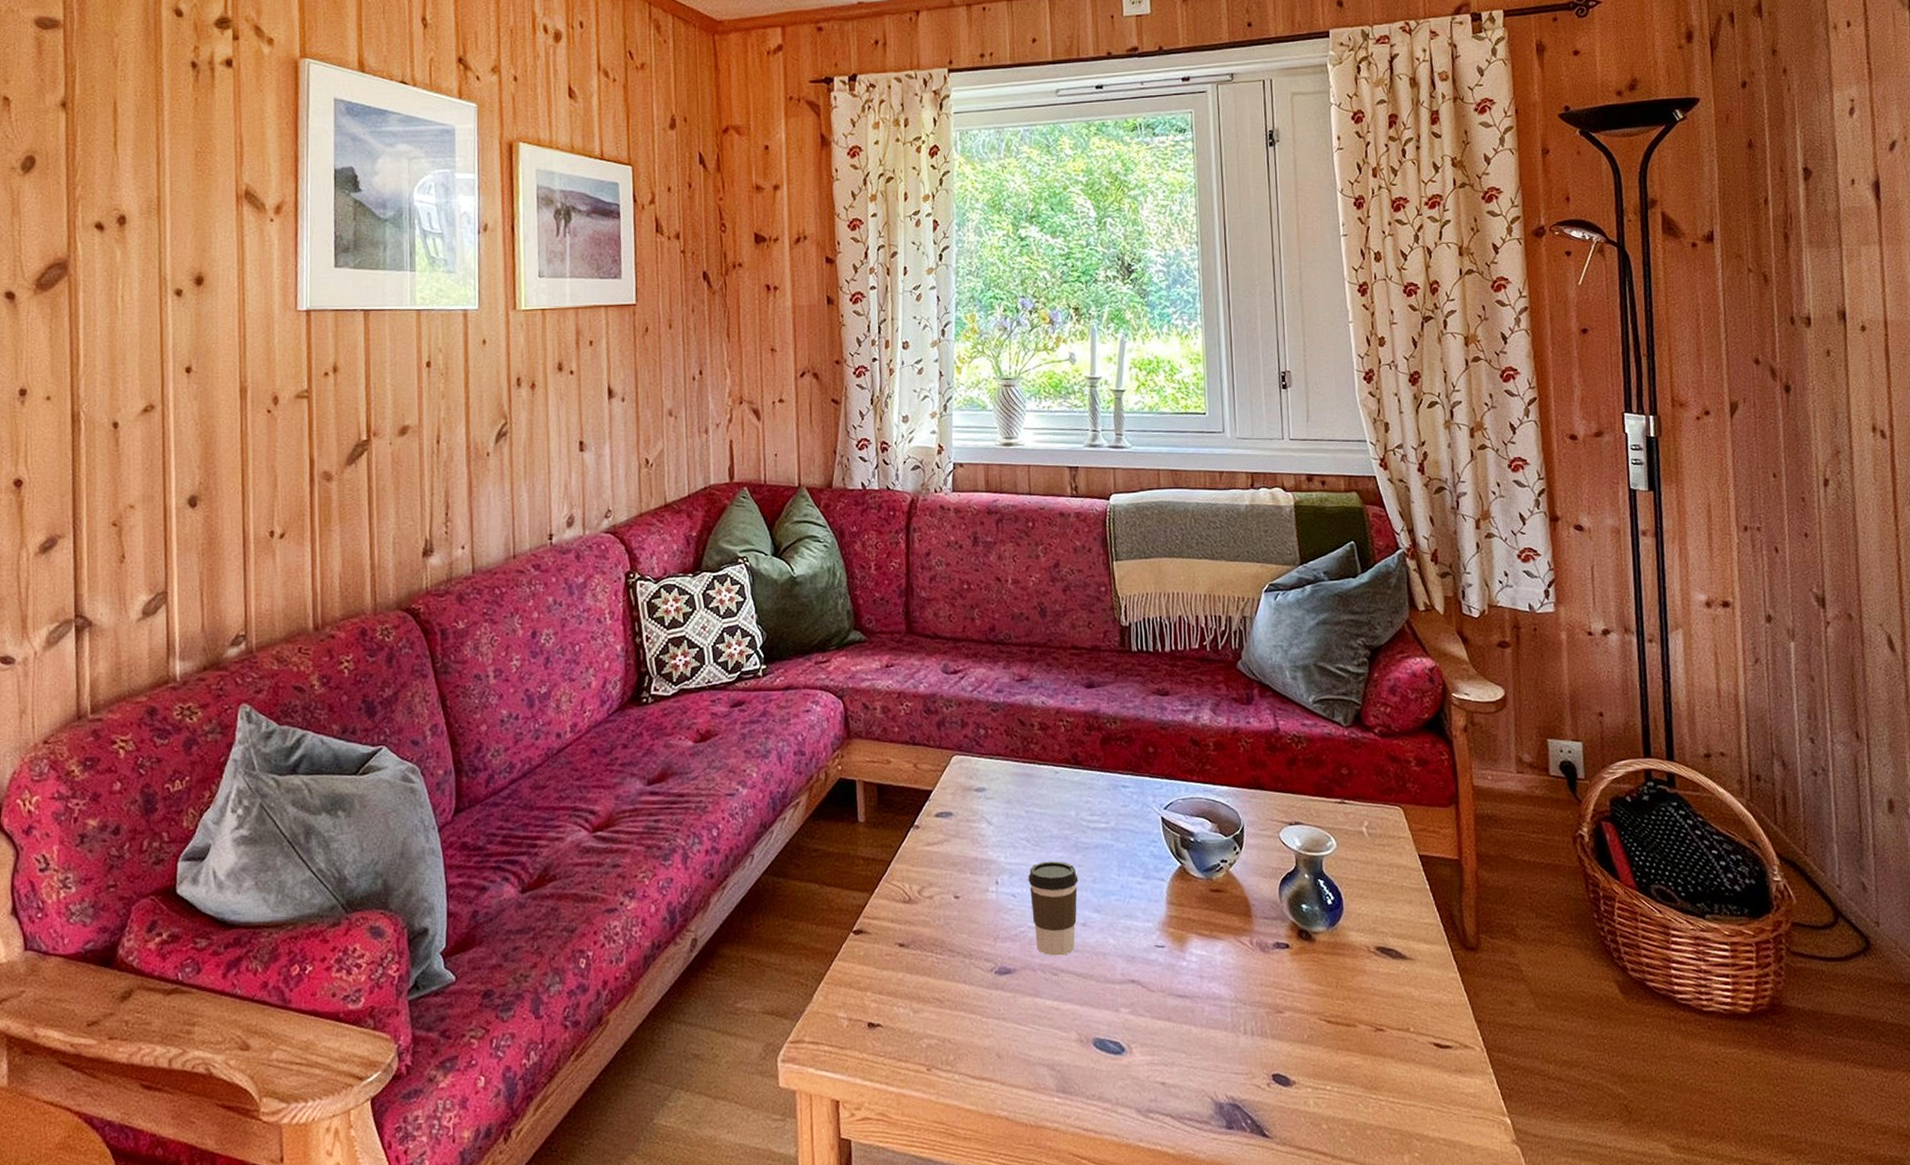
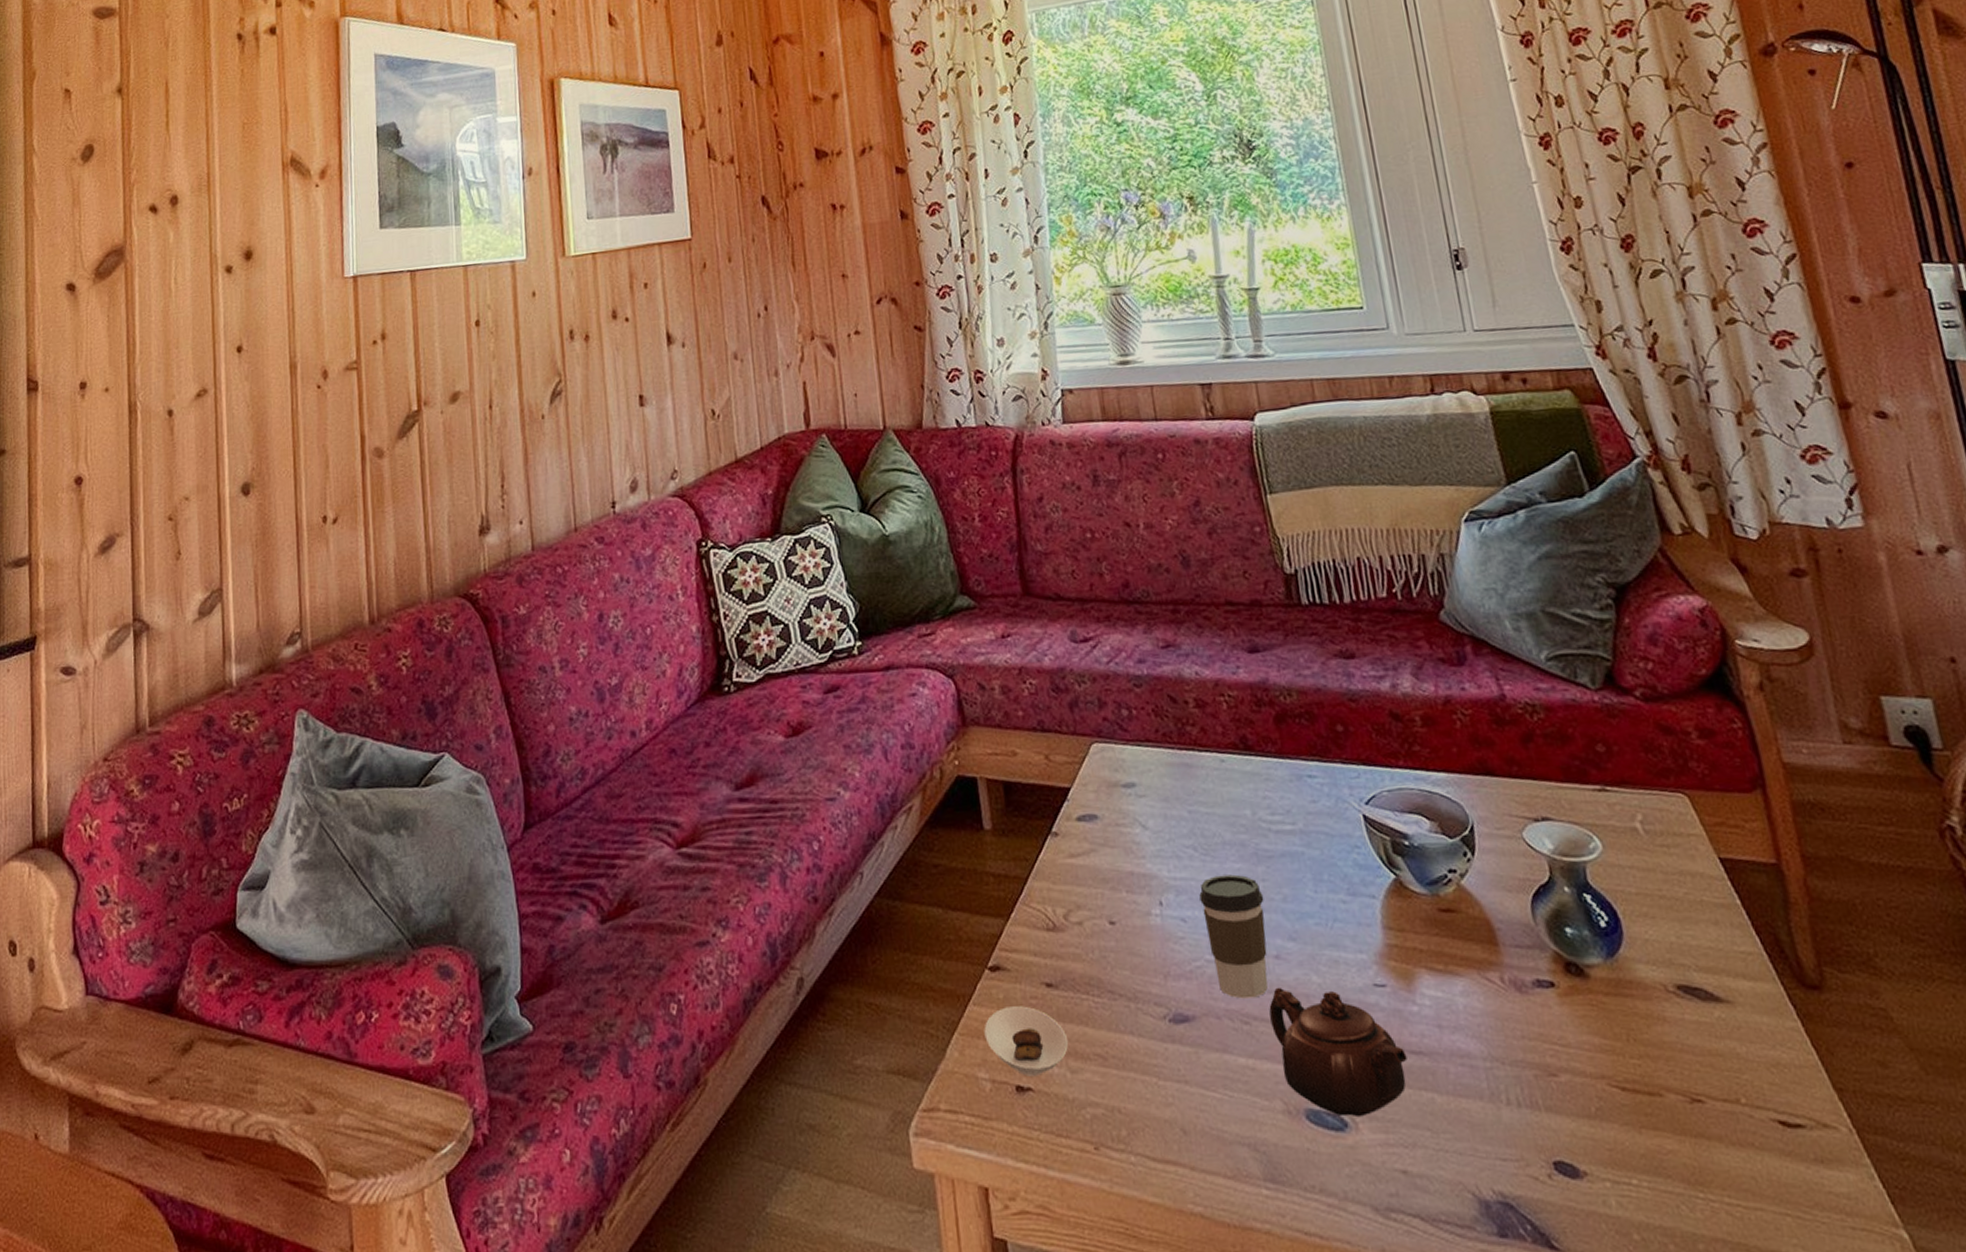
saucer: none [845,961,914,1015] -> present [984,1006,1069,1076]
teapot: none [1074,947,1174,1044] -> present [1269,987,1407,1118]

